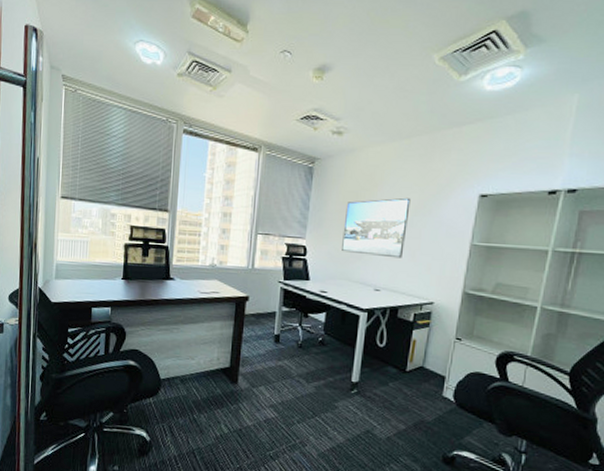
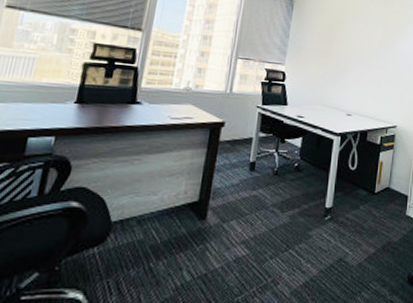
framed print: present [342,197,411,259] -> none [318,32,376,86]

